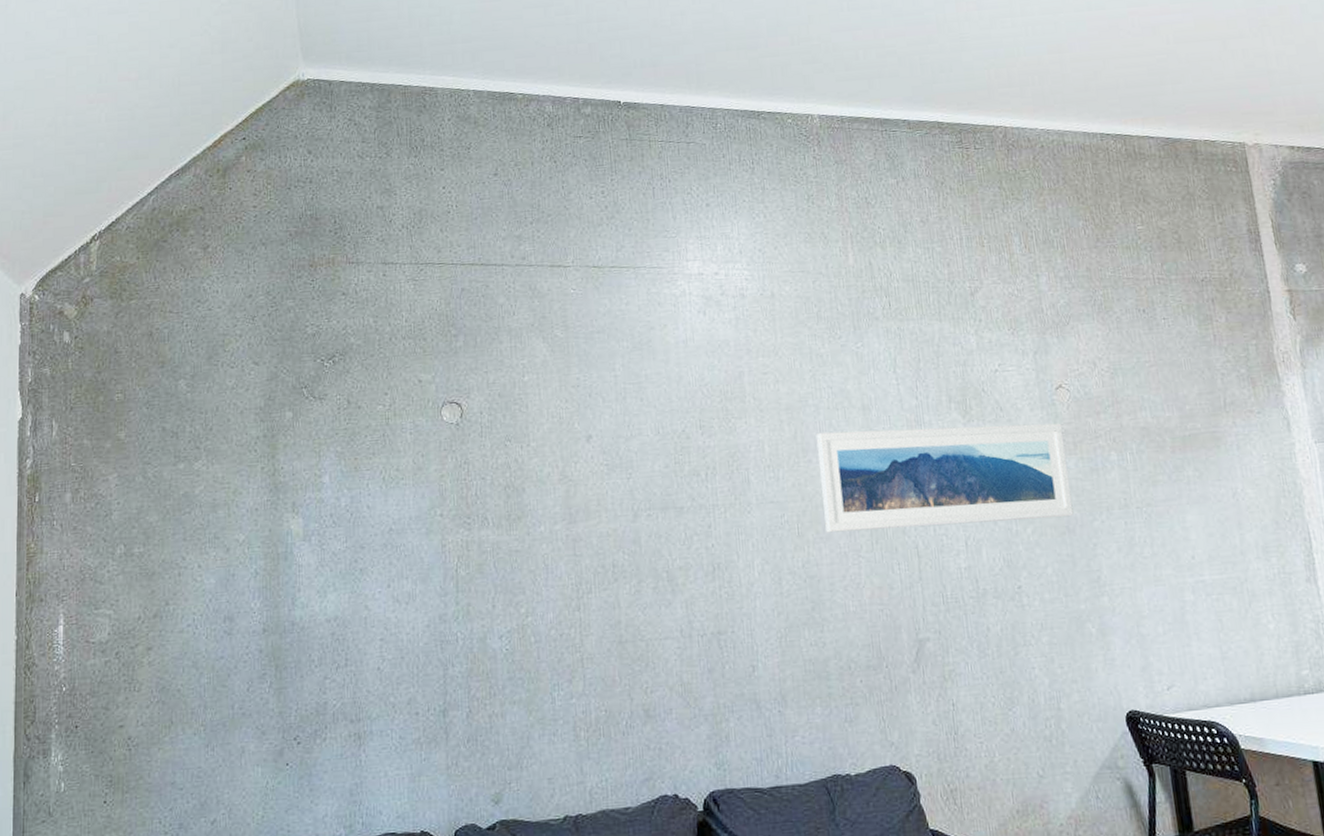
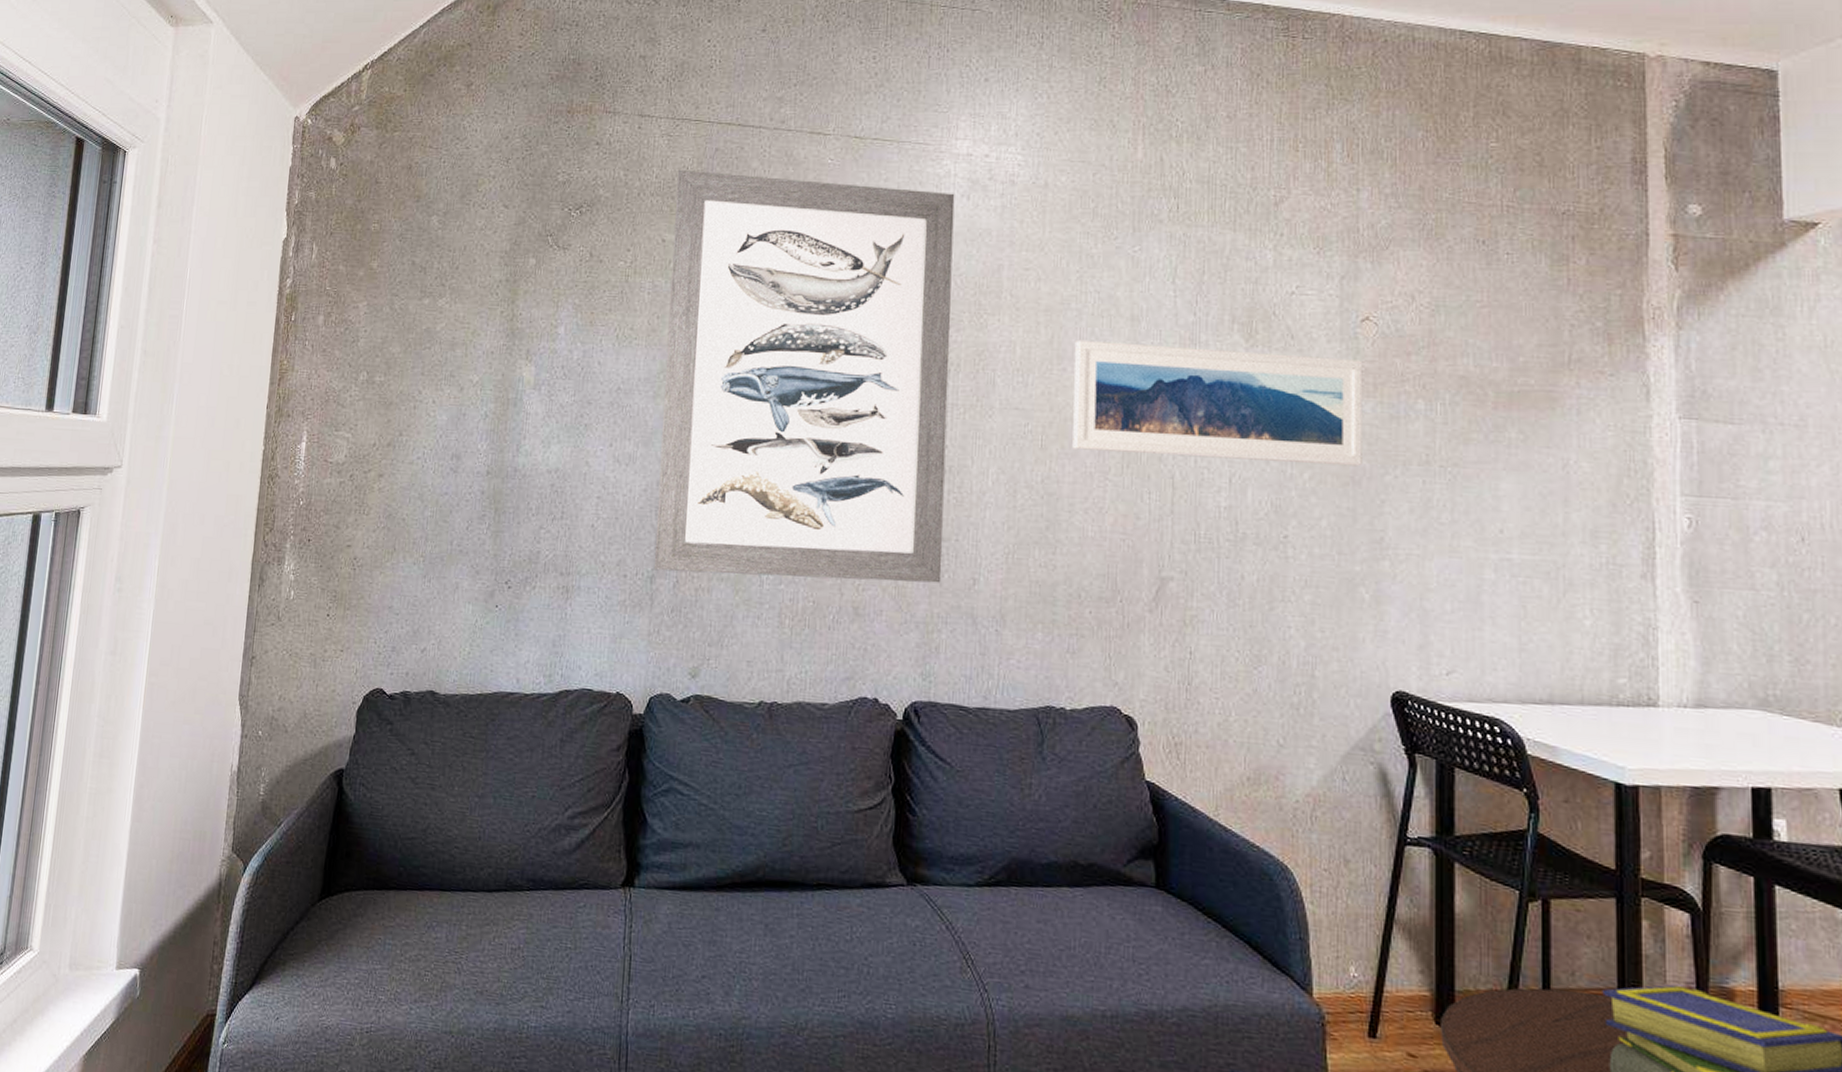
wall art: none [426,310,723,704] -> present [653,169,955,583]

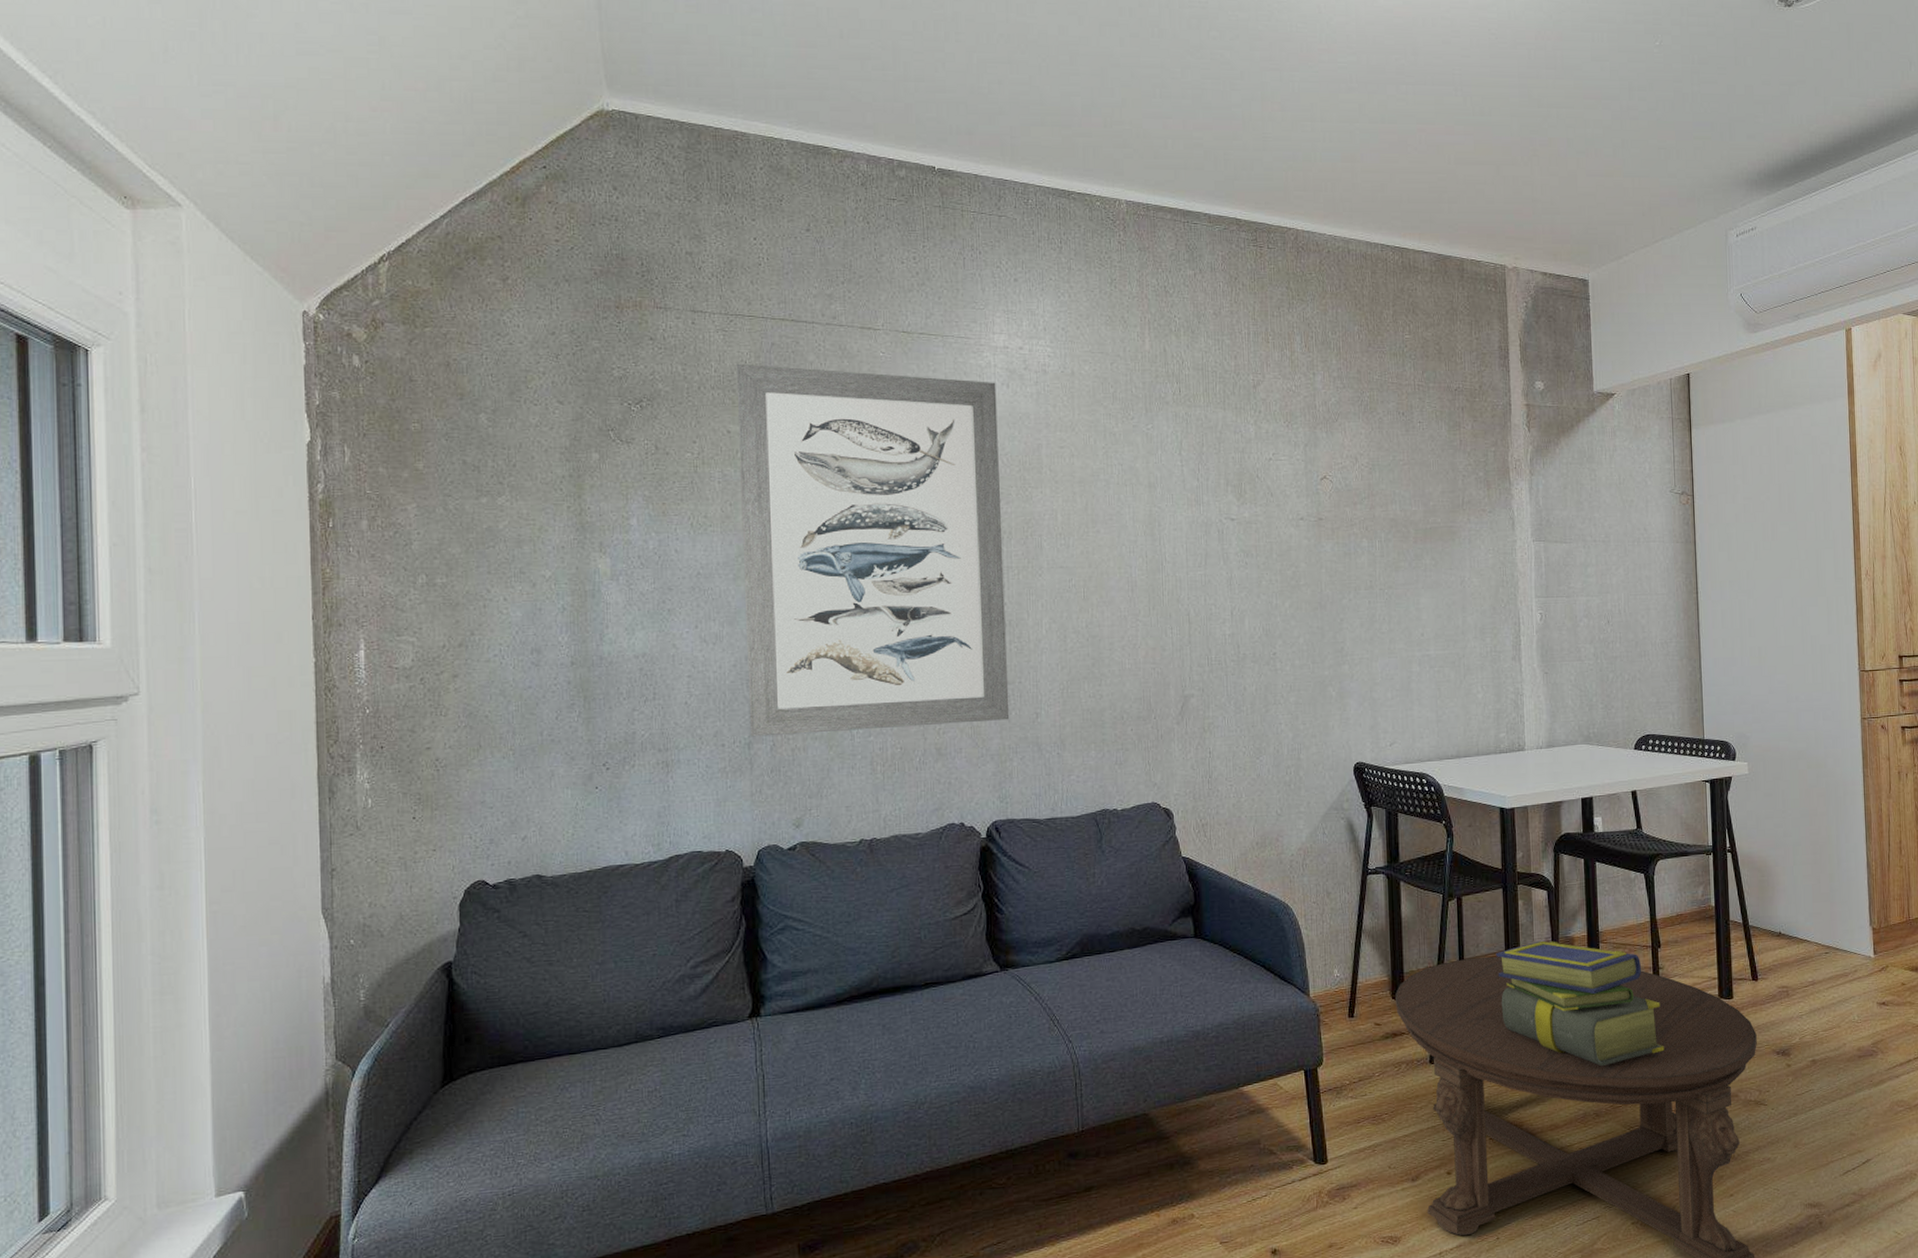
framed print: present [1072,339,1363,467] -> none [1105,505,1326,598]

